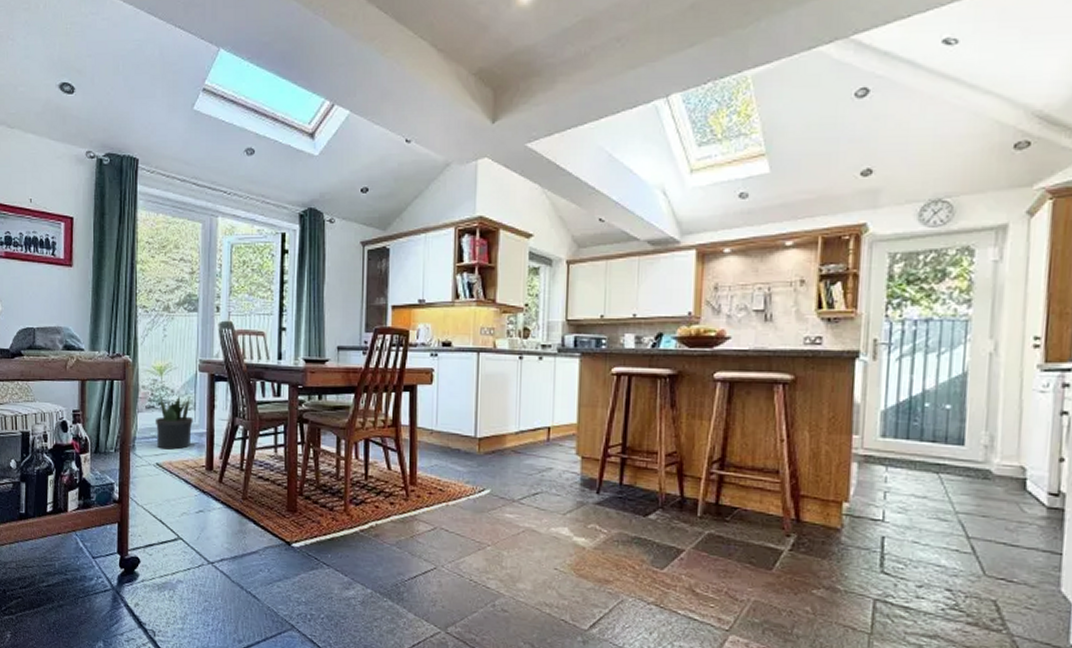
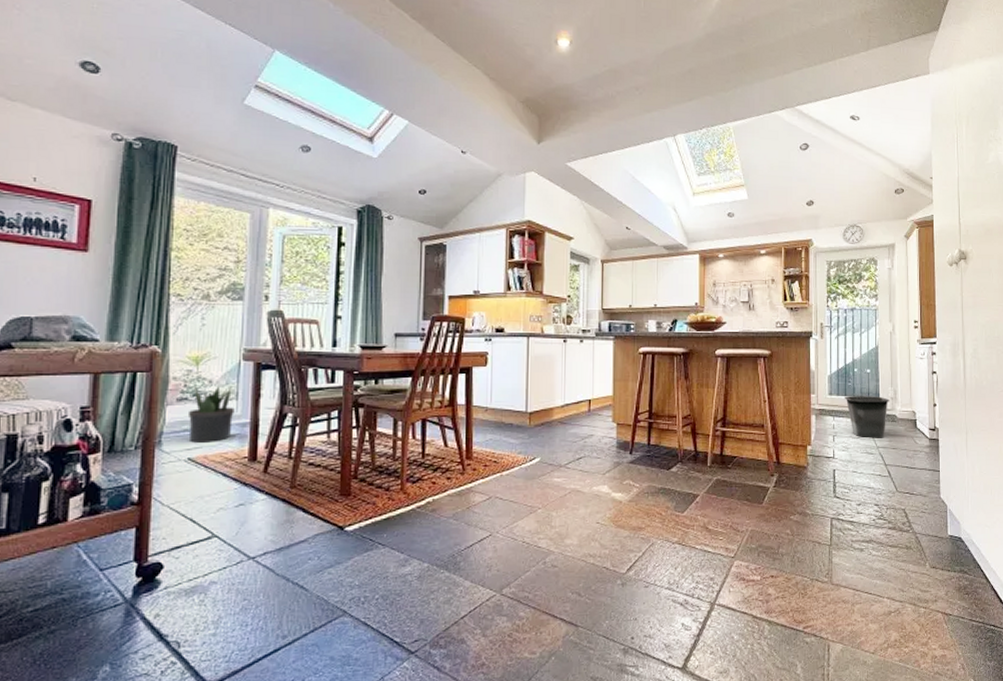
waste bin: none [905,440,982,501] -> present [844,396,890,439]

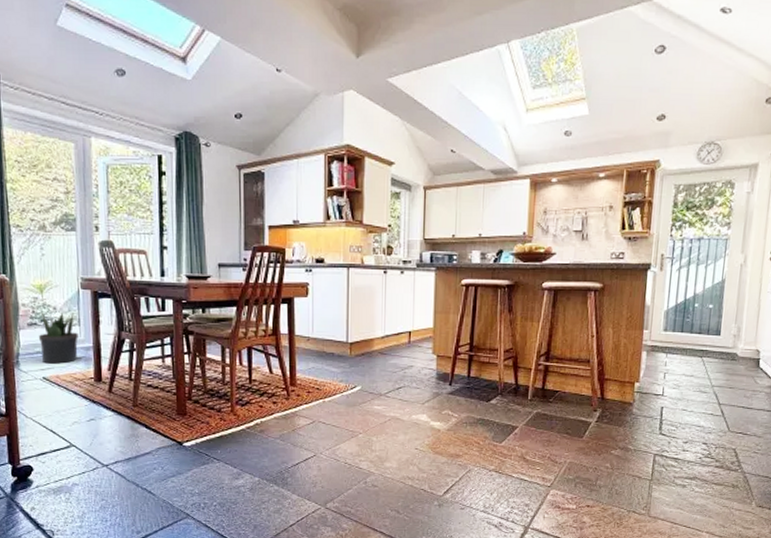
waste bin: present [844,396,890,439] -> none [680,332,732,377]

